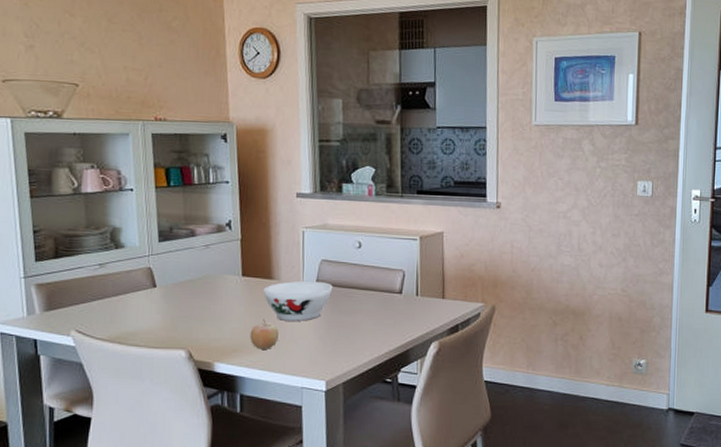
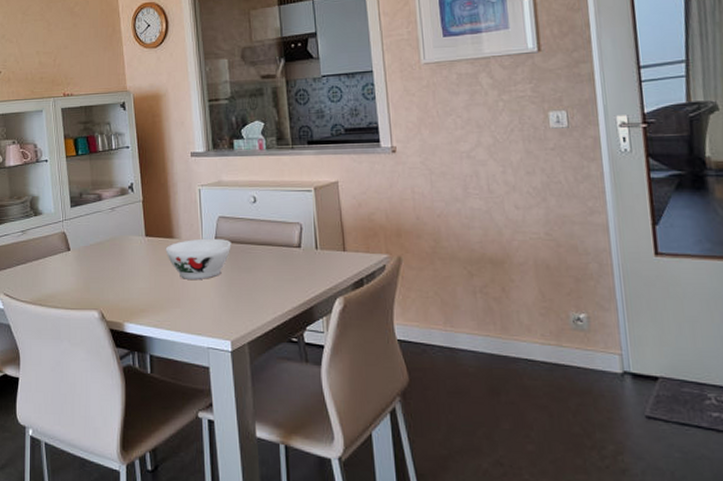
fruit: present [250,319,279,351] -> none [156,278,183,310]

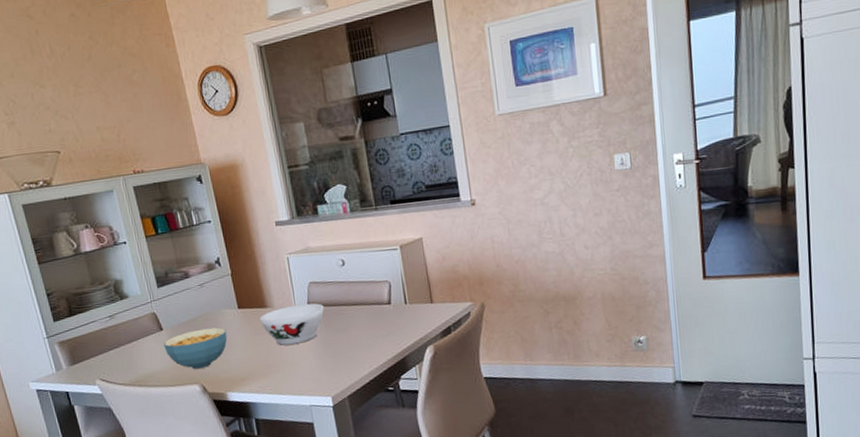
cereal bowl: none [69,253,132,294] -> present [164,327,228,369]

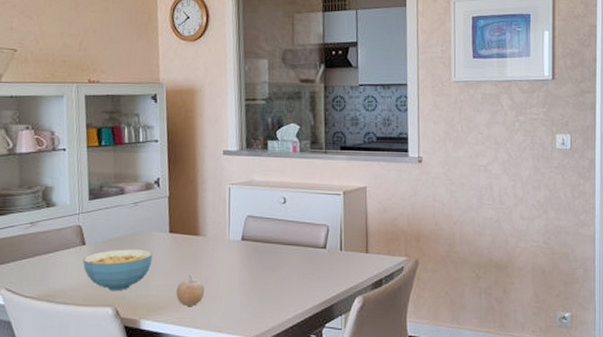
fruit: none [254,346,282,376] -> present [176,275,205,307]
bowl: present [259,303,324,346] -> none [189,236,258,277]

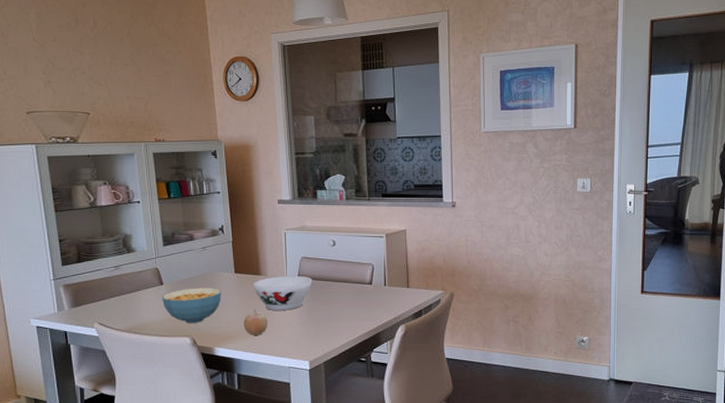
bowl: none [189,236,258,277] -> present [253,275,312,310]

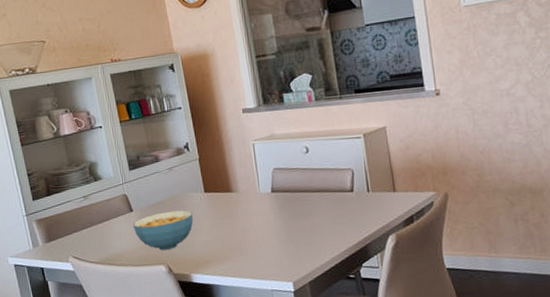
fruit: present [244,309,268,336] -> none [219,230,245,259]
bowl: present [253,275,312,310] -> none [224,189,288,230]

